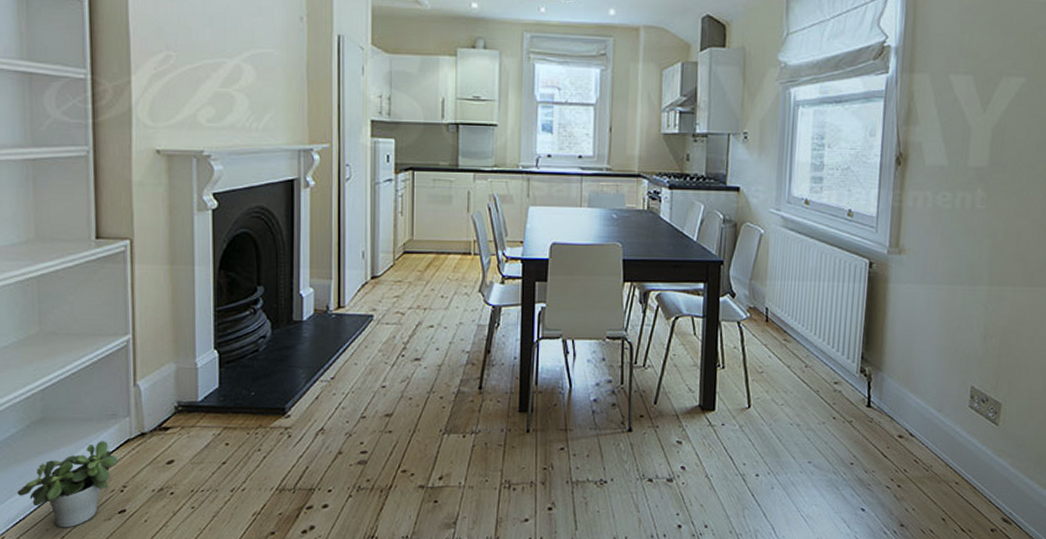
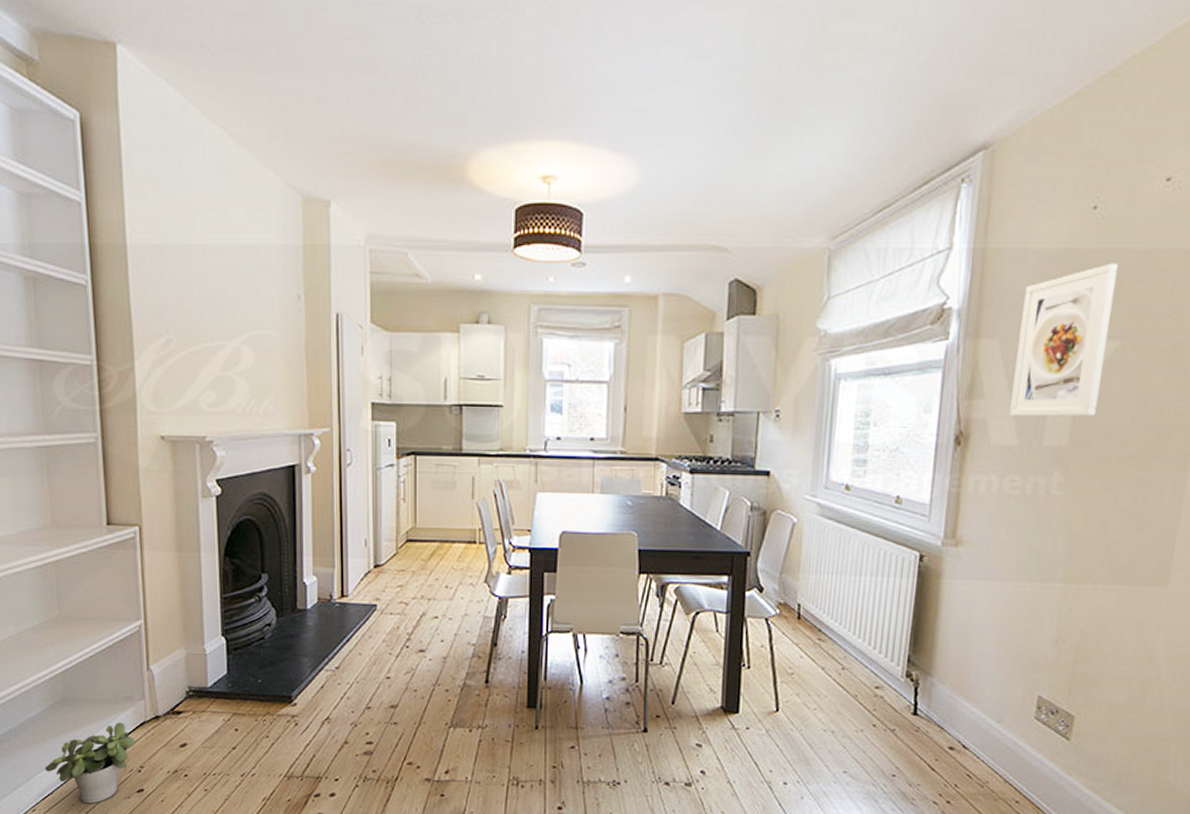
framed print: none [940,12,1023,142] -> present [1009,263,1119,417]

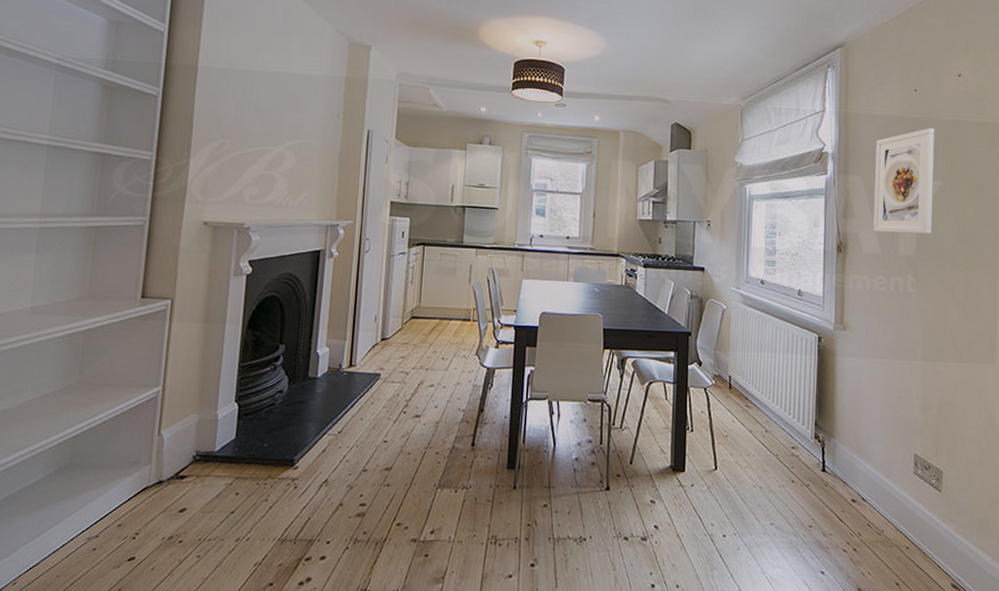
potted plant: present [45,722,135,804] -> none [35,488,135,575]

